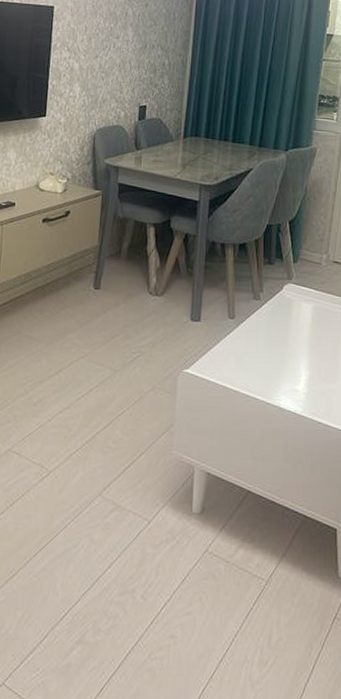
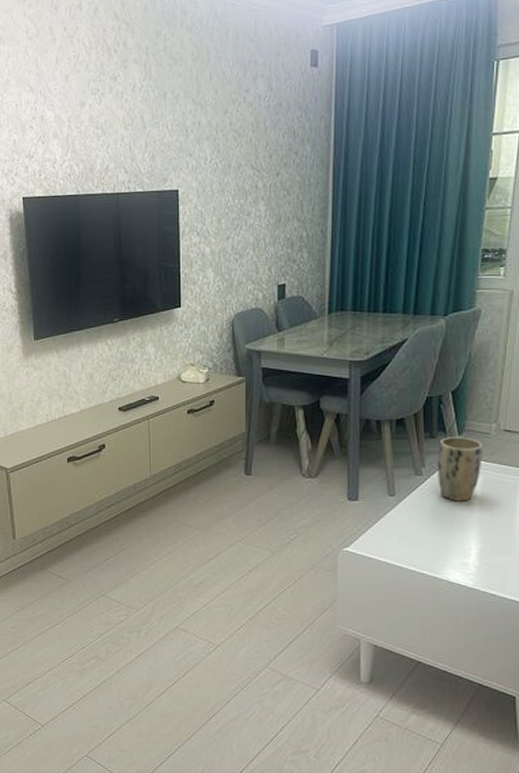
plant pot: none [274,264,314,328] -> present [438,437,483,501]

